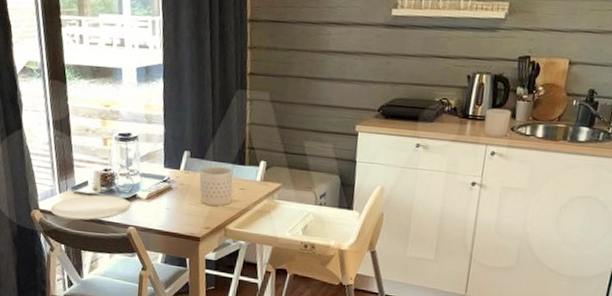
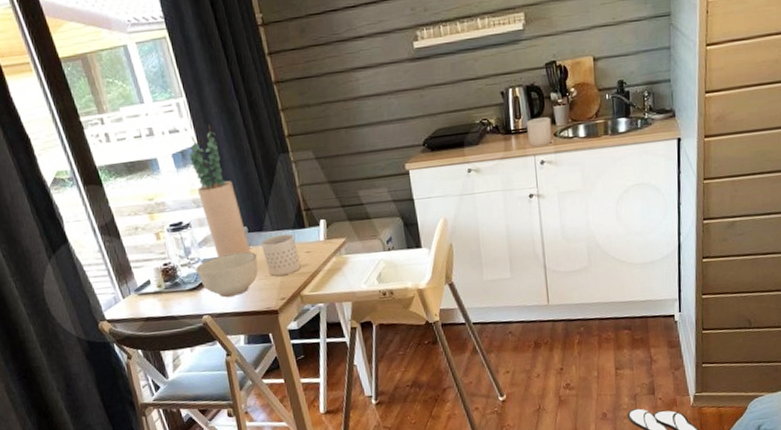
plate: present [50,194,131,221] -> none [117,288,200,324]
bowl: none [132,173,192,215] -> present [196,251,258,297]
vase: none [152,47,189,178] -> present [189,125,252,257]

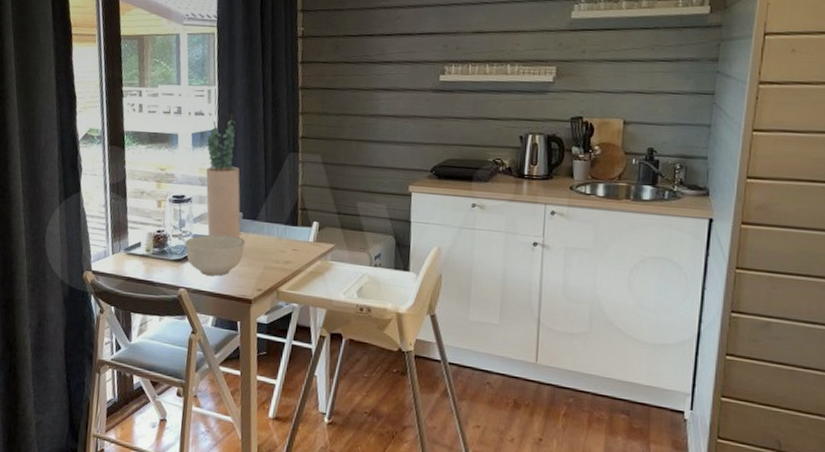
mug: present [261,233,301,276] -> none [251,226,286,267]
mug: present [526,117,552,148] -> none [540,168,569,198]

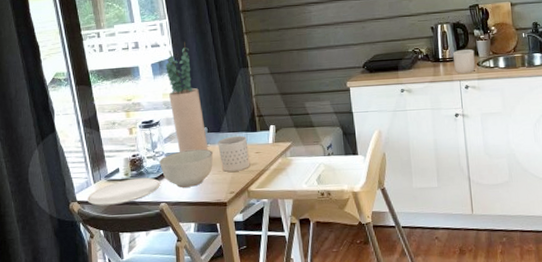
plate: none [102,256,183,282] -> present [87,177,160,206]
mug: none [251,226,286,267] -> present [218,135,250,172]
mug: none [540,168,569,198] -> present [452,49,476,75]

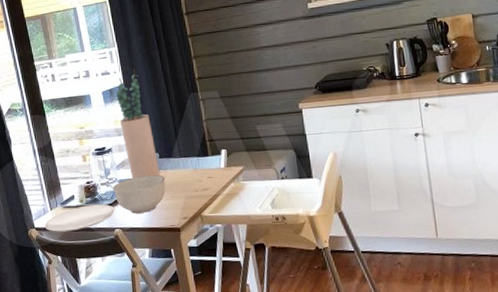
mug: present [218,135,250,172] -> none [169,160,203,197]
mug: present [452,49,476,75] -> none [410,65,436,92]

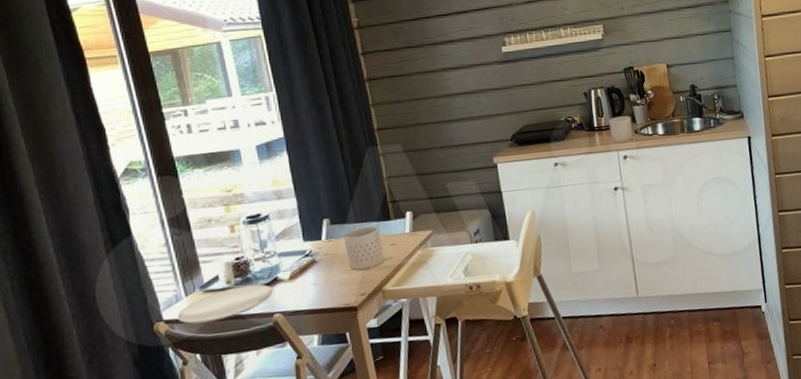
bowl: present [113,174,166,214] -> none [270,244,339,293]
vase: present [116,69,161,178] -> none [274,118,333,251]
mug: none [169,160,203,197] -> present [343,226,384,270]
mug: none [410,65,436,92] -> present [608,116,633,144]

